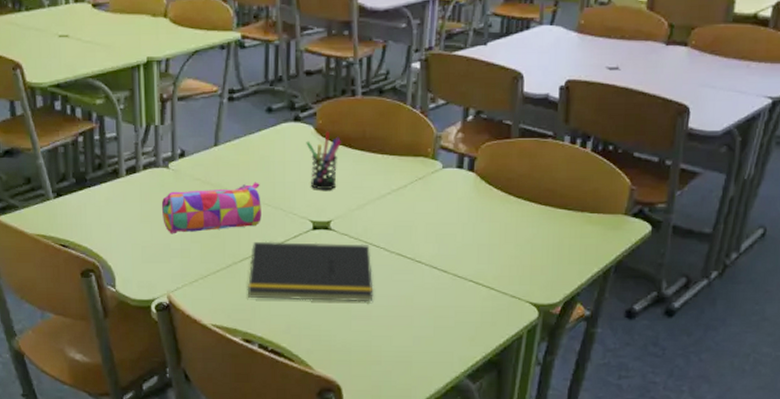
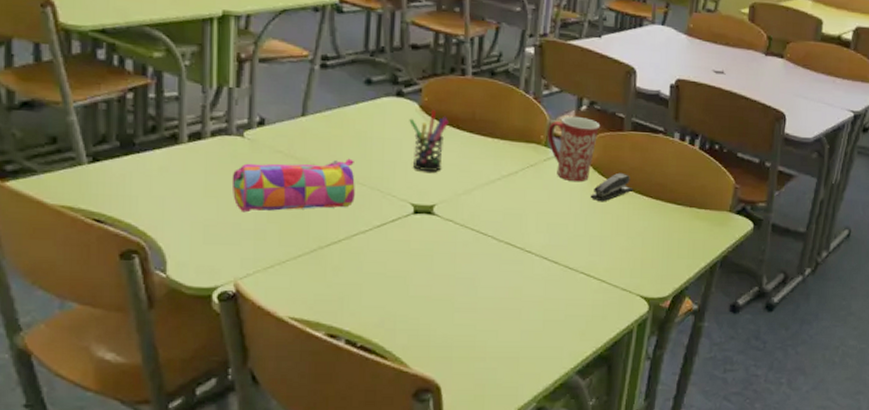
notepad: present [247,241,374,302] -> none [334,224,480,294]
mug: none [435,127,487,192] -> present [547,116,601,182]
stapler: none [479,180,522,211] -> present [591,172,634,202]

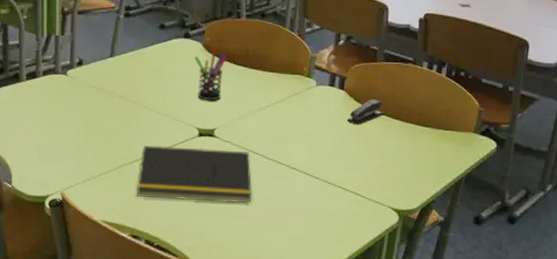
pencil case: present [231,158,355,213] -> none [58,91,152,136]
notepad: none [334,224,480,294] -> present [136,145,252,204]
mug: present [547,116,601,182] -> none [310,50,356,108]

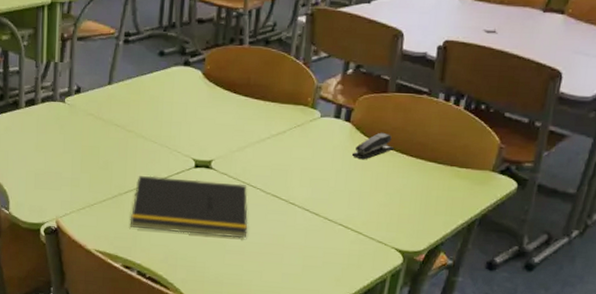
pen holder: present [194,48,228,101] -> none [194,76,228,132]

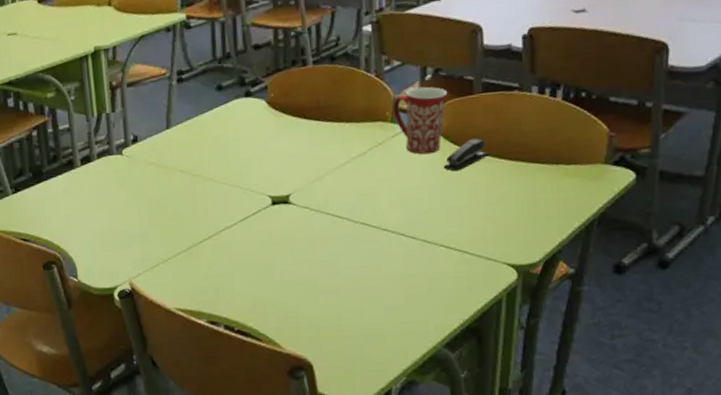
notepad: present [129,175,248,239] -> none [208,215,340,279]
mug: none [314,79,366,141] -> present [393,86,448,155]

